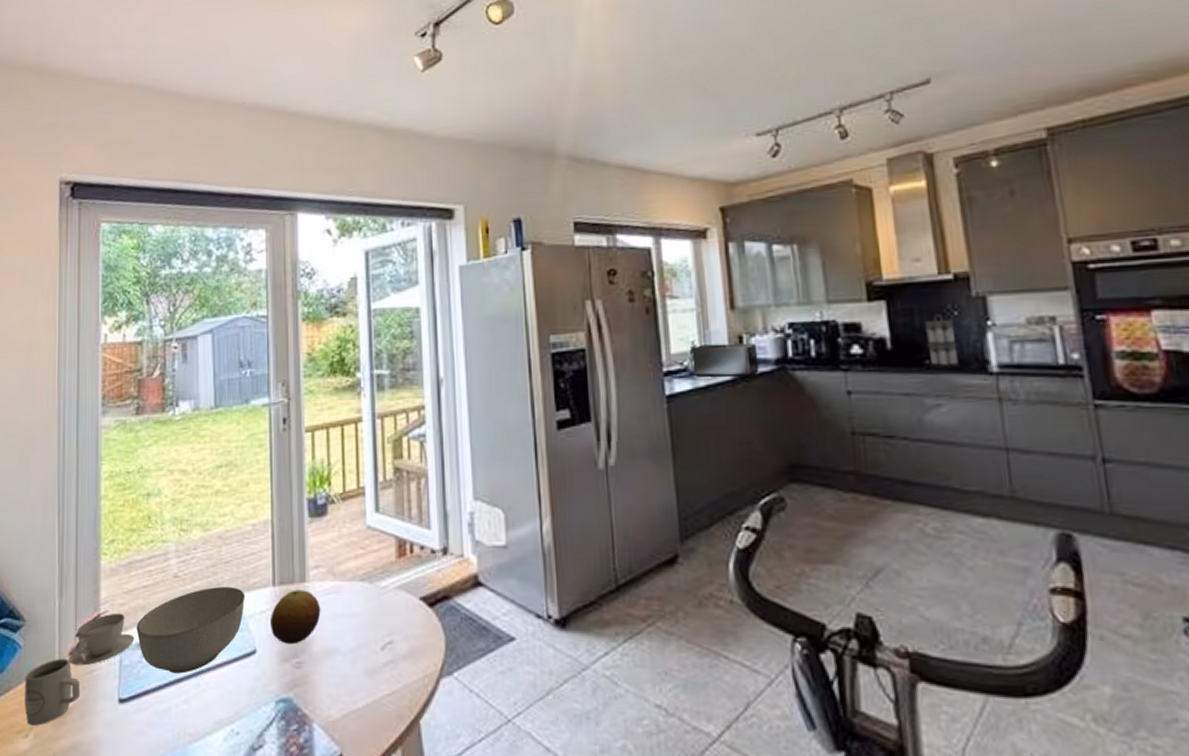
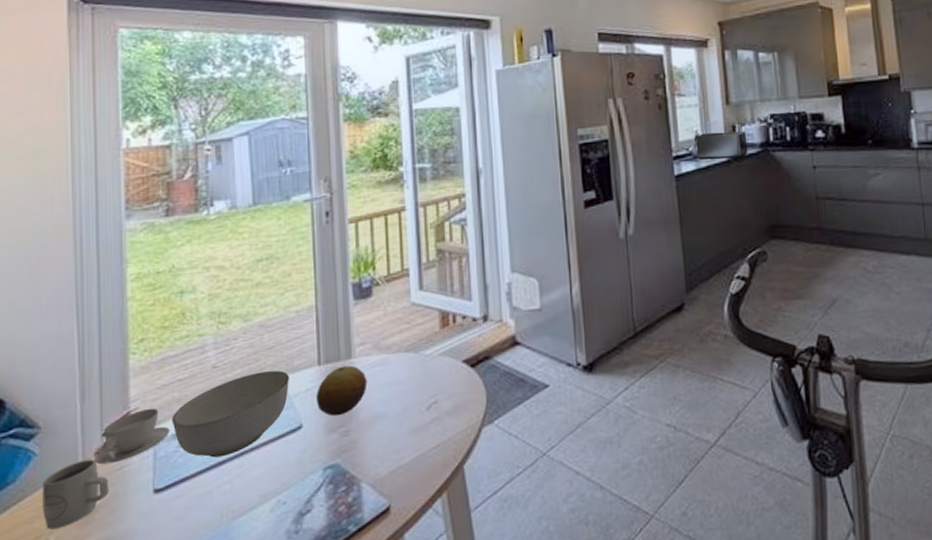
spice rack: present [925,314,961,369] -> none [869,105,893,147]

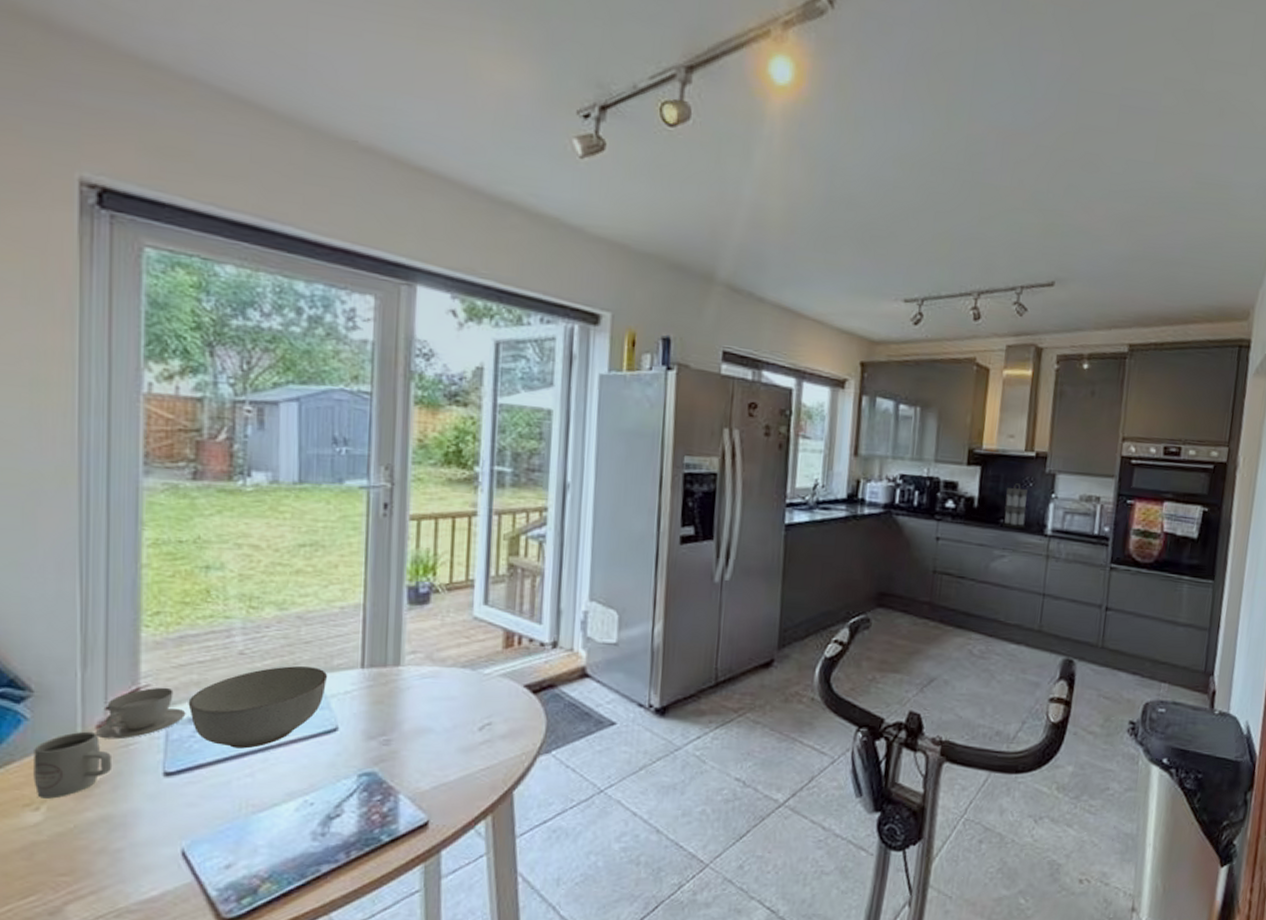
fruit: present [315,365,368,417] -> none [355,672,416,724]
toaster: present [695,131,748,160] -> none [812,483,871,517]
spice rack: none [869,105,893,147] -> present [1001,483,1027,529]

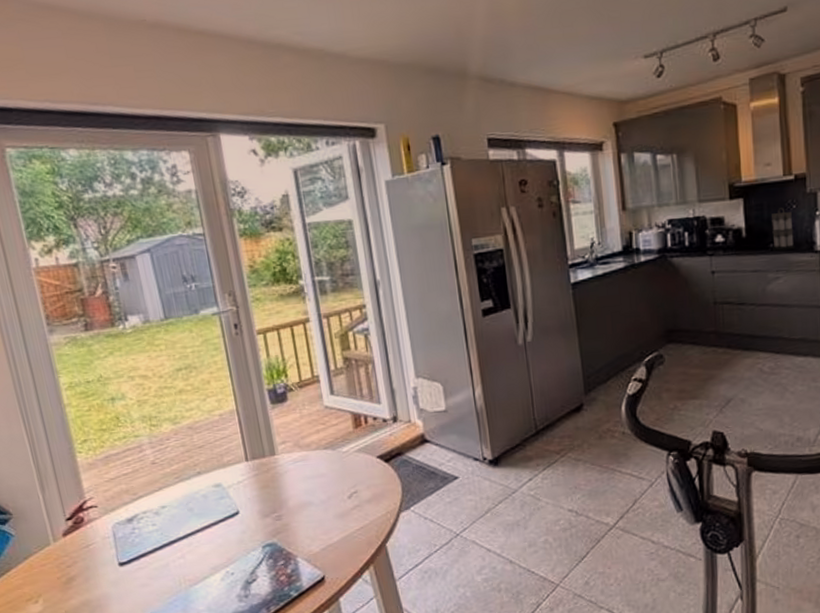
mug: present [34,731,113,799] -> none [23,539,82,594]
teacup: present [95,687,186,740] -> none [62,497,124,544]
bowl: present [188,666,328,749] -> none [123,466,223,538]

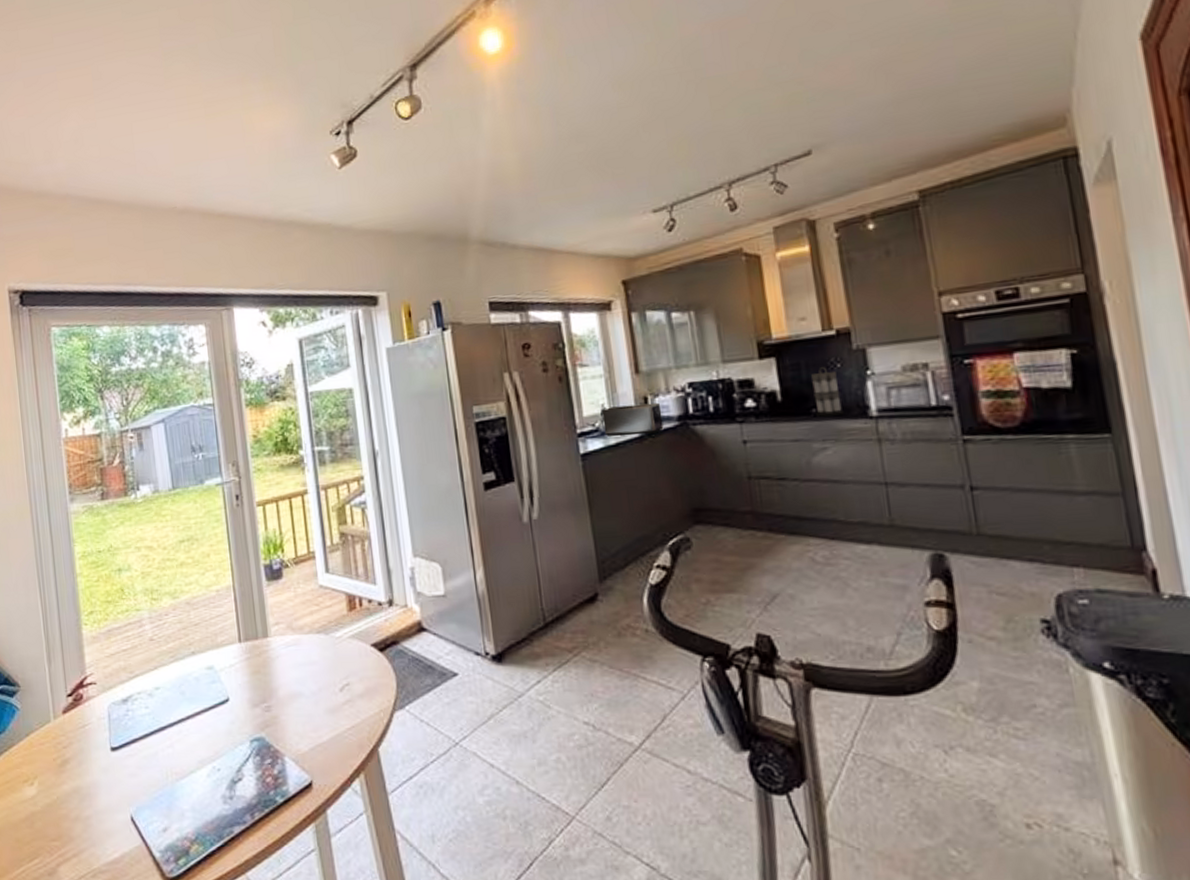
toaster: none [591,237,645,267] -> present [602,402,664,436]

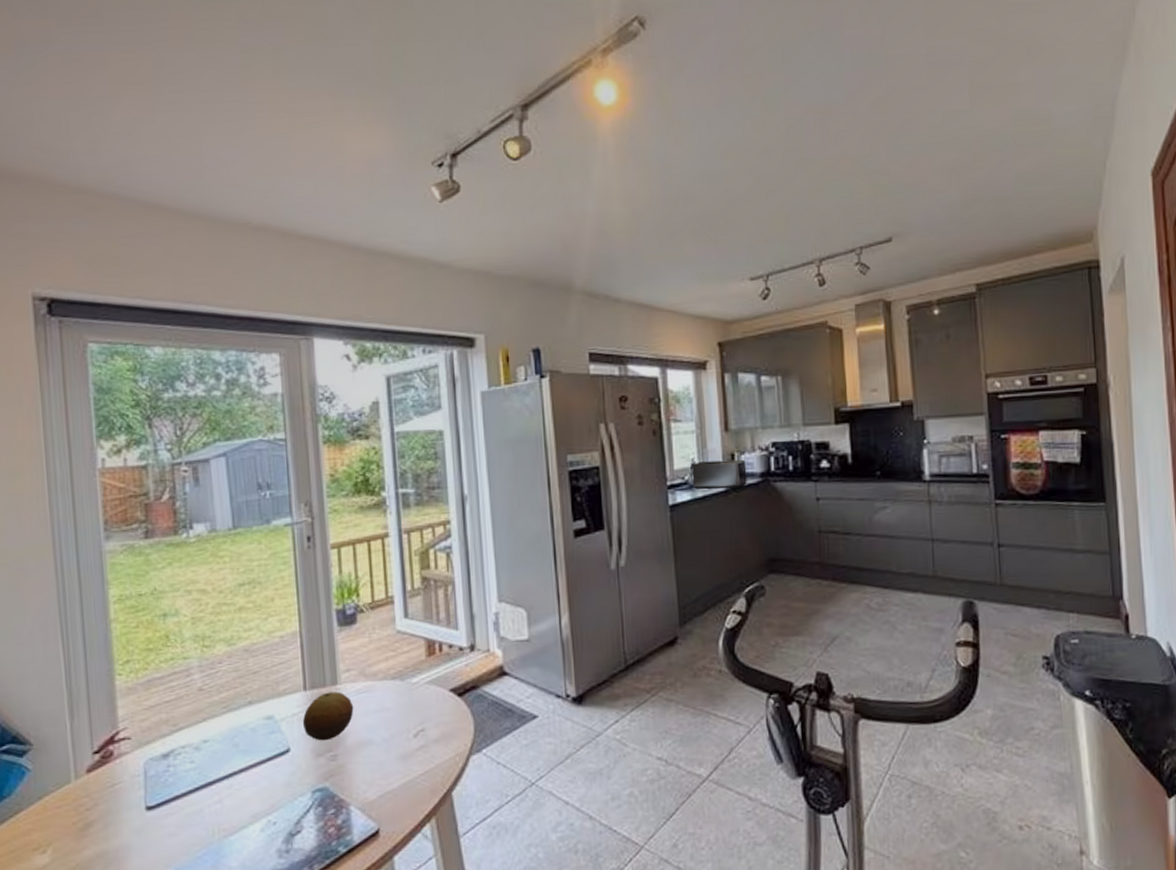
fruit: none [238,644,284,692] -> present [302,691,354,741]
spice rack: present [811,367,844,417] -> none [878,435,903,479]

